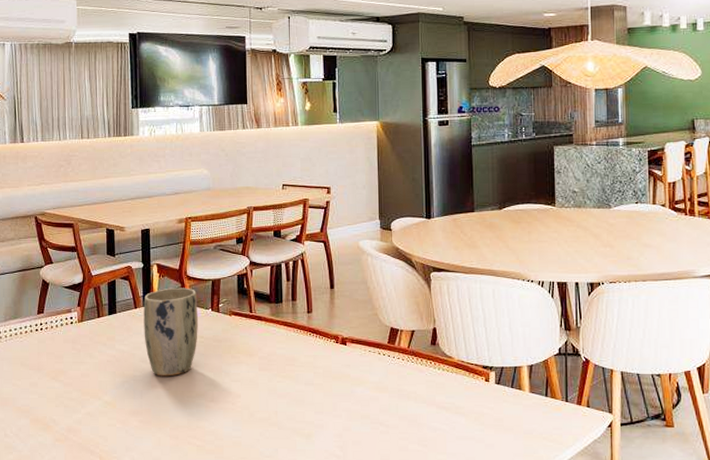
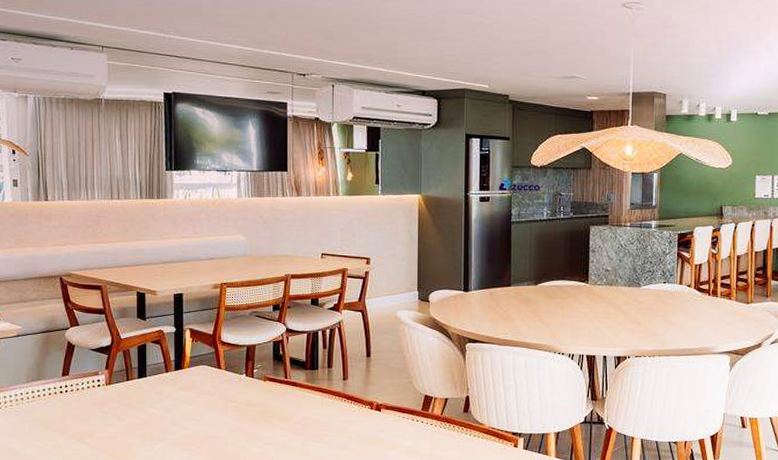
plant pot: present [143,288,198,377] -> none [175,352,232,440]

